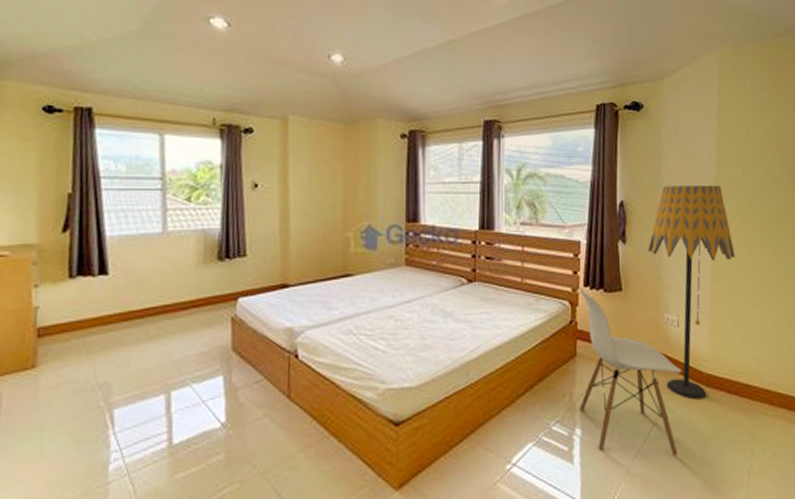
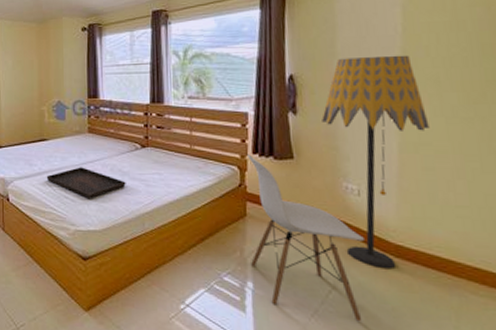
serving tray: none [350,308,449,349] -> present [46,167,126,199]

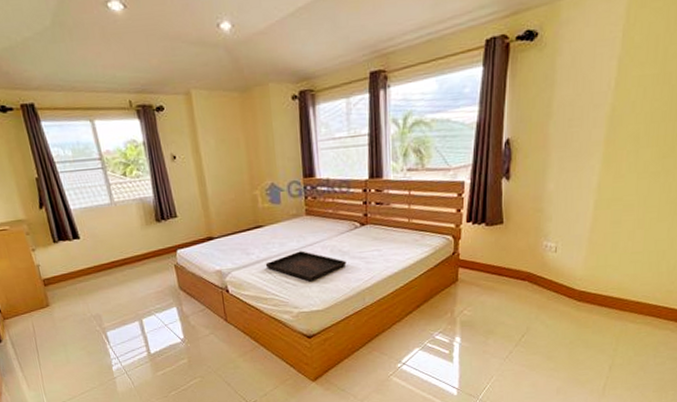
chair: present [248,154,364,322] -> none [460,223,555,356]
floor lamp: present [322,55,430,270] -> none [532,112,623,312]

